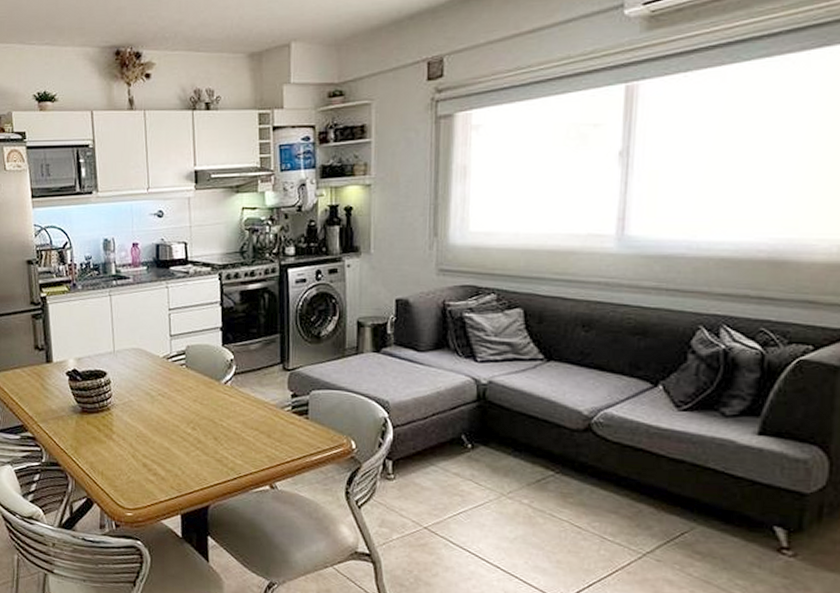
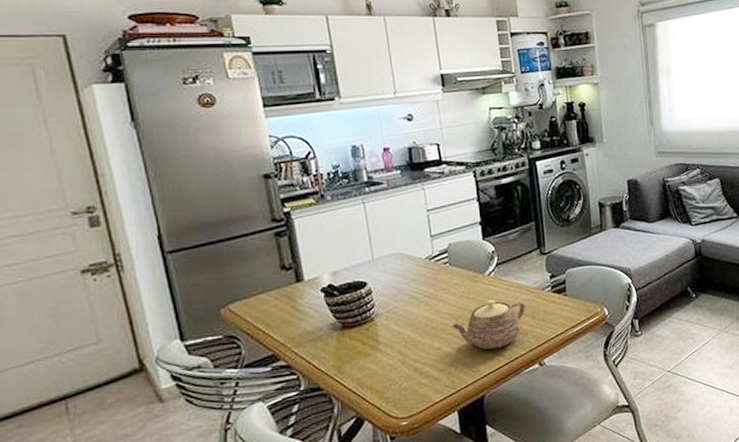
teapot: none [182,409,262,461] -> present [451,299,526,350]

